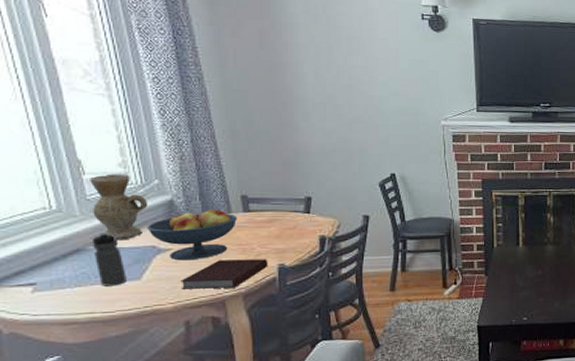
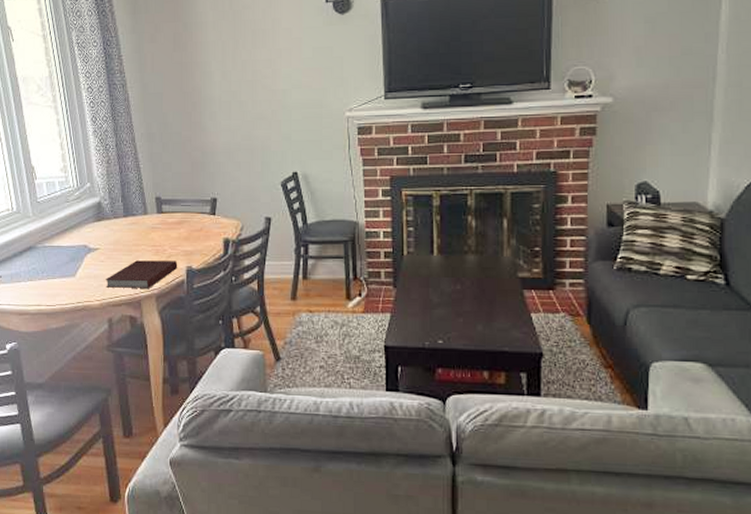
vase: present [90,174,148,241] -> none [40,178,82,240]
water bottle: present [93,233,126,286] -> none [41,232,65,282]
fruit bowl: present [147,210,237,261] -> none [80,211,152,260]

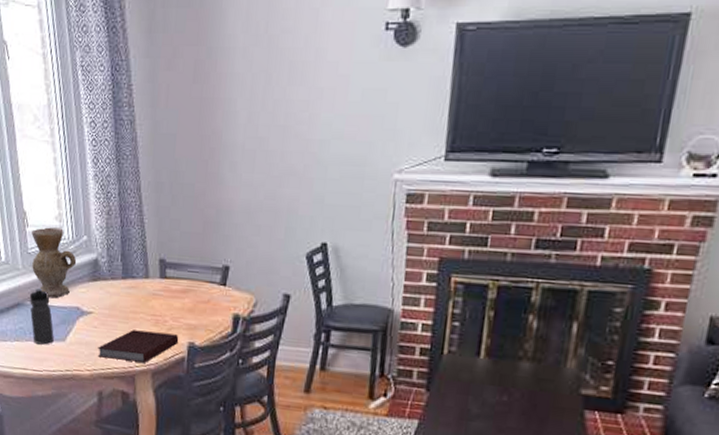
vase: none [40,178,82,240] -> present [31,227,77,299]
water bottle: none [41,232,65,282] -> present [30,288,54,345]

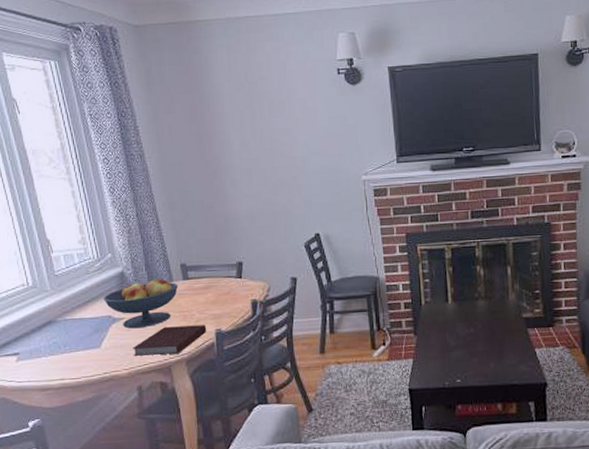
water bottle: present [30,288,54,345] -> none [61,305,89,355]
vase: present [31,227,77,299] -> none [57,250,104,312]
fruit bowl: none [74,272,154,327] -> present [103,279,178,329]

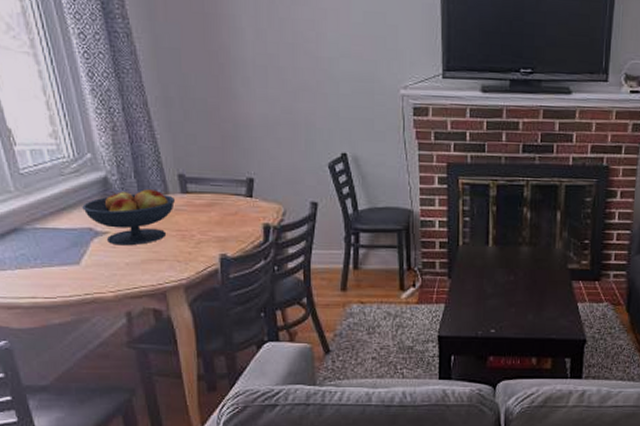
notebook: present [133,325,207,356] -> none [120,247,210,278]

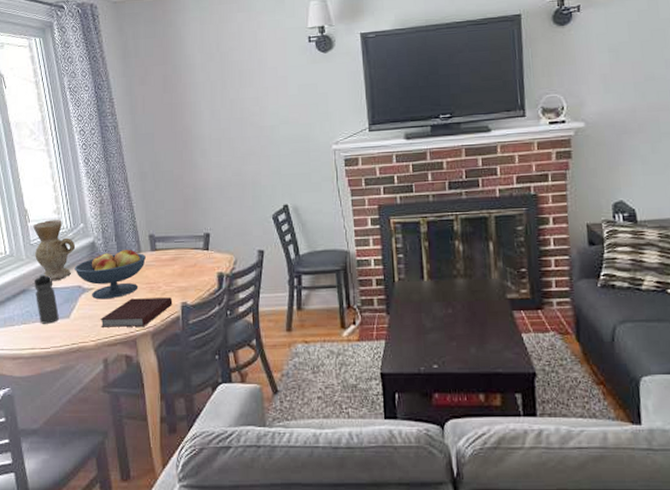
vase: none [21,145,82,221] -> present [33,220,76,281]
water bottle: none [29,211,66,270] -> present [35,274,59,324]
notebook: none [120,247,210,278] -> present [100,297,173,327]

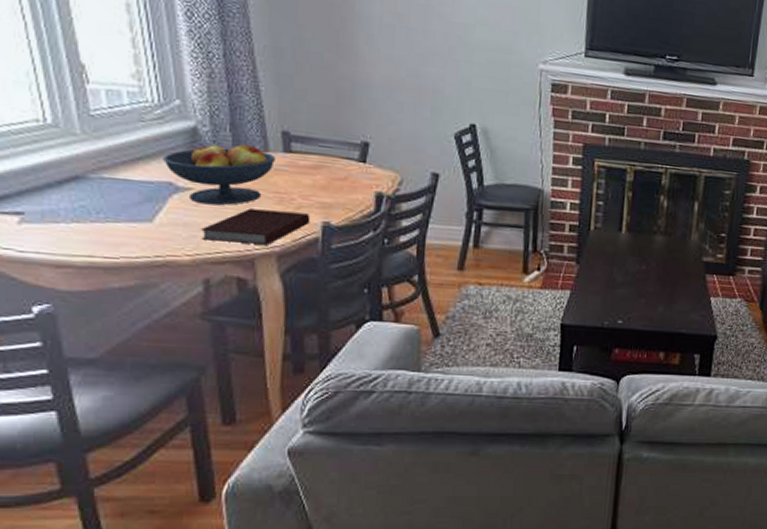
vase: present [33,220,76,281] -> none [95,85,166,172]
water bottle: present [35,274,59,324] -> none [95,158,135,227]

